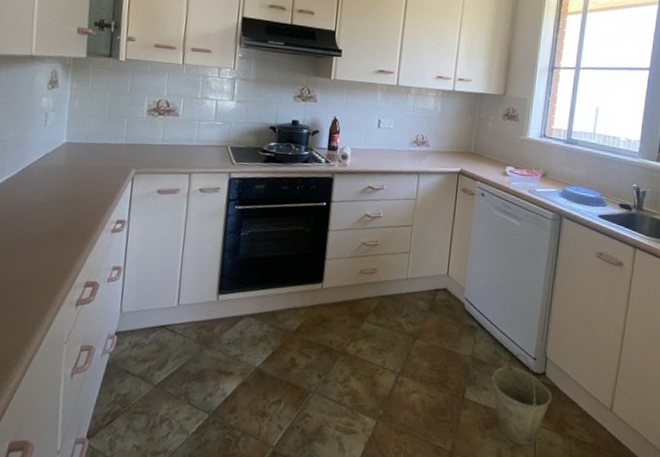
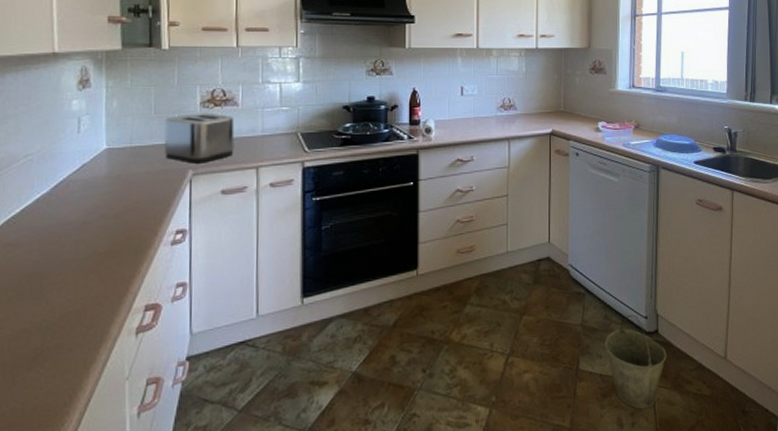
toaster: none [113,119,175,164] -> present [164,113,235,164]

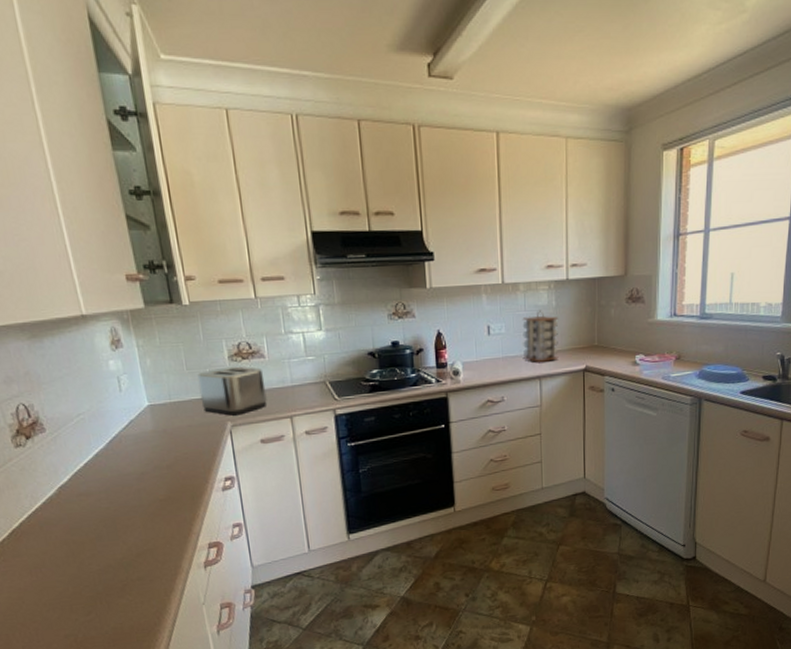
spice rack: none [494,74,528,124] -> present [522,309,559,362]
bucket: present [605,314,667,410] -> none [642,543,704,627]

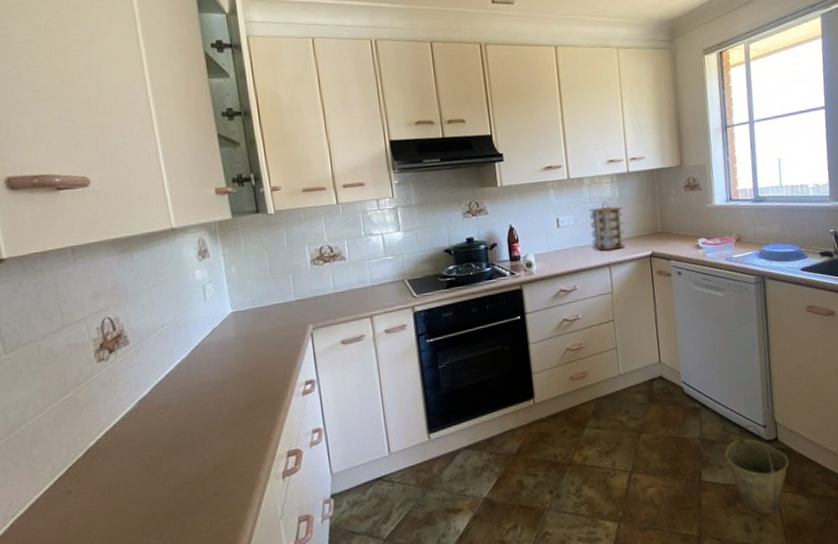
toaster: present [197,366,267,416] -> none [280,269,348,319]
bucket: none [642,543,704,627] -> present [725,424,789,514]

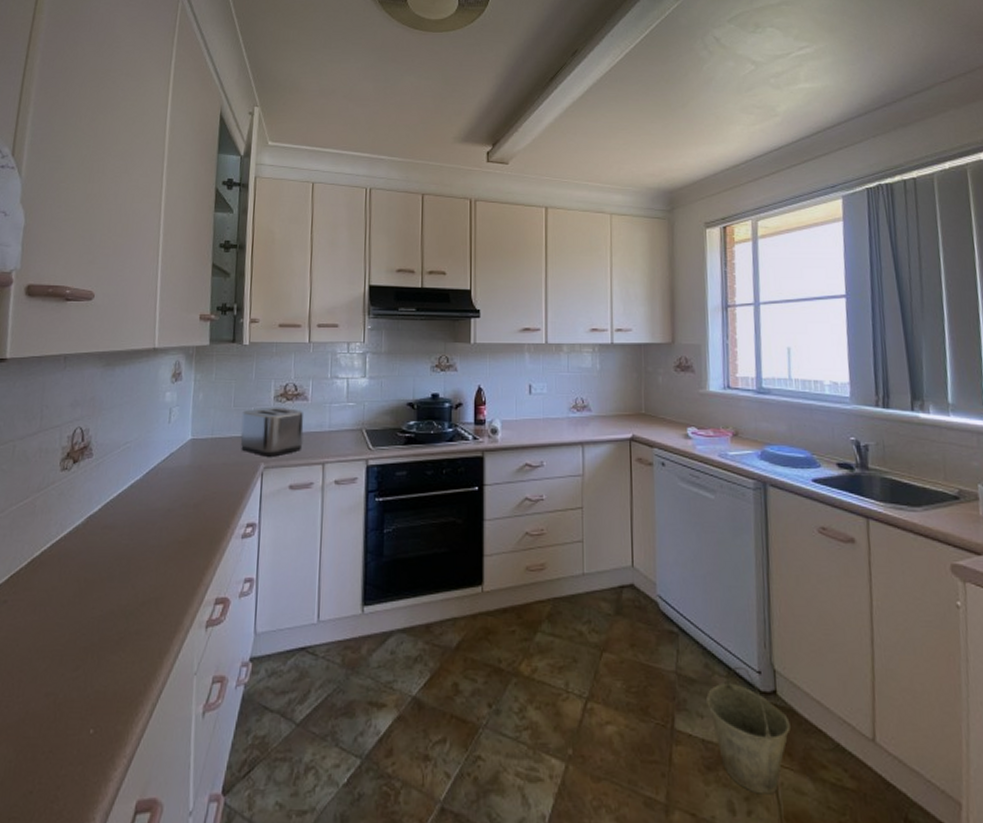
toaster: none [280,269,348,319] -> present [240,406,305,457]
spice rack: present [589,201,626,251] -> none [565,372,603,427]

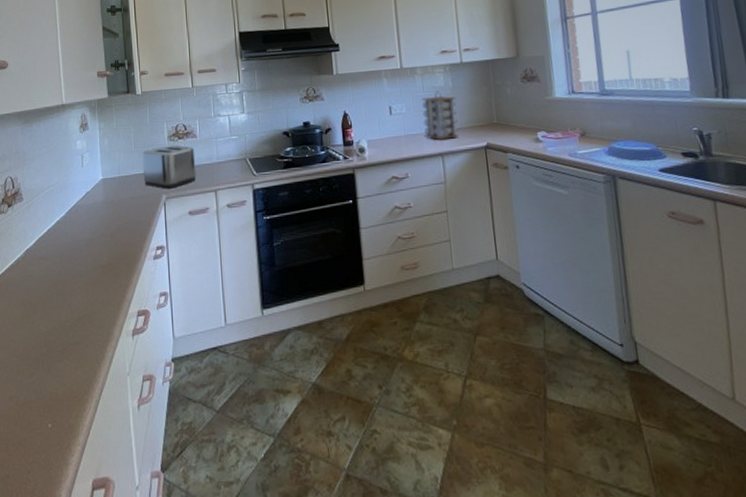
spice rack: none [565,372,603,427] -> present [421,90,459,140]
bucket: present [706,666,790,795] -> none [574,340,654,451]

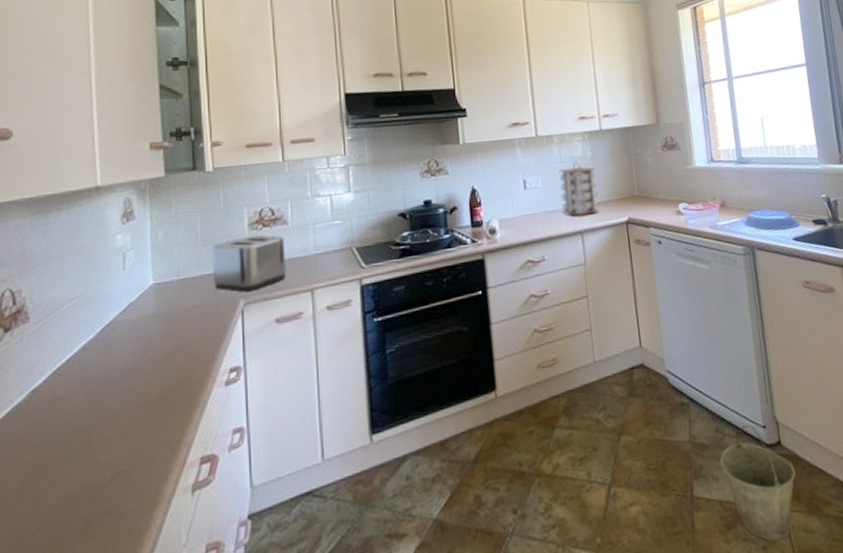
bucket: none [574,340,654,451] -> present [720,424,796,541]

